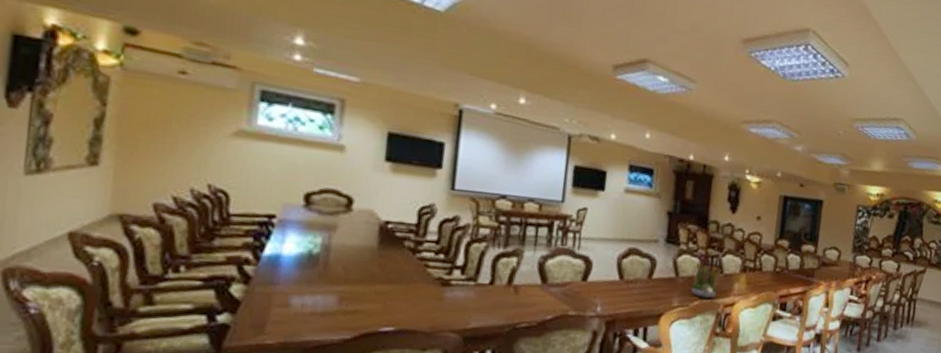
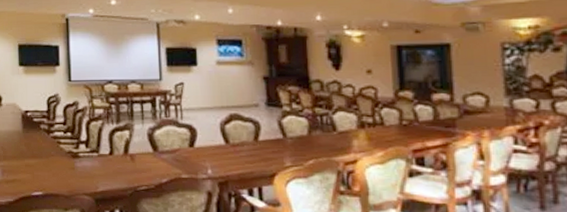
flower arrangement: present [691,262,721,299] -> none [302,122,334,157]

